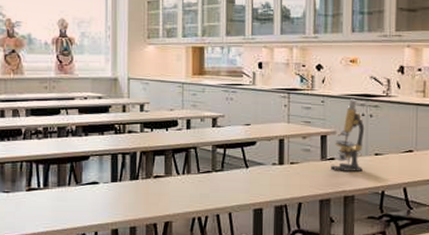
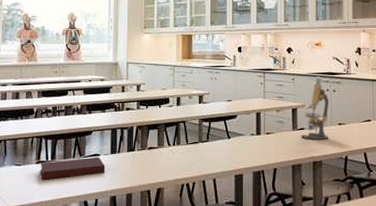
notebook: none [31,185,106,209] -> present [40,156,106,180]

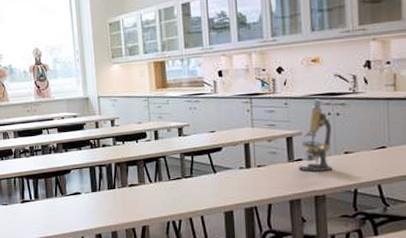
notebook: present [40,156,106,180] -> none [25,195,88,219]

